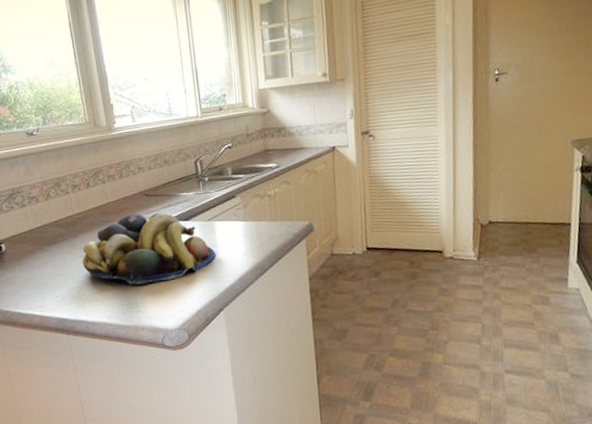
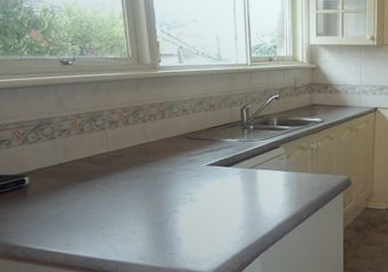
fruit bowl: present [82,212,216,285] -> none [116,155,256,227]

